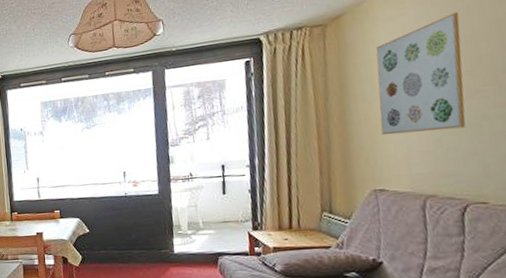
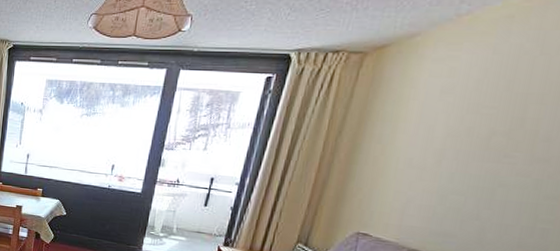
wall art: present [376,11,466,136] -> none [385,64,519,190]

